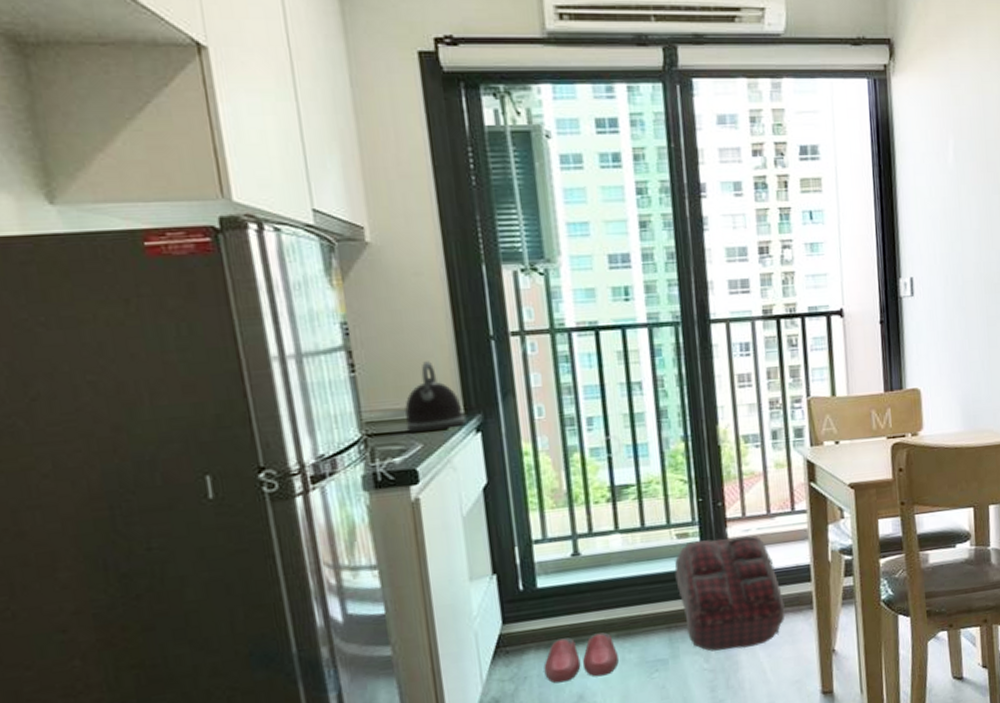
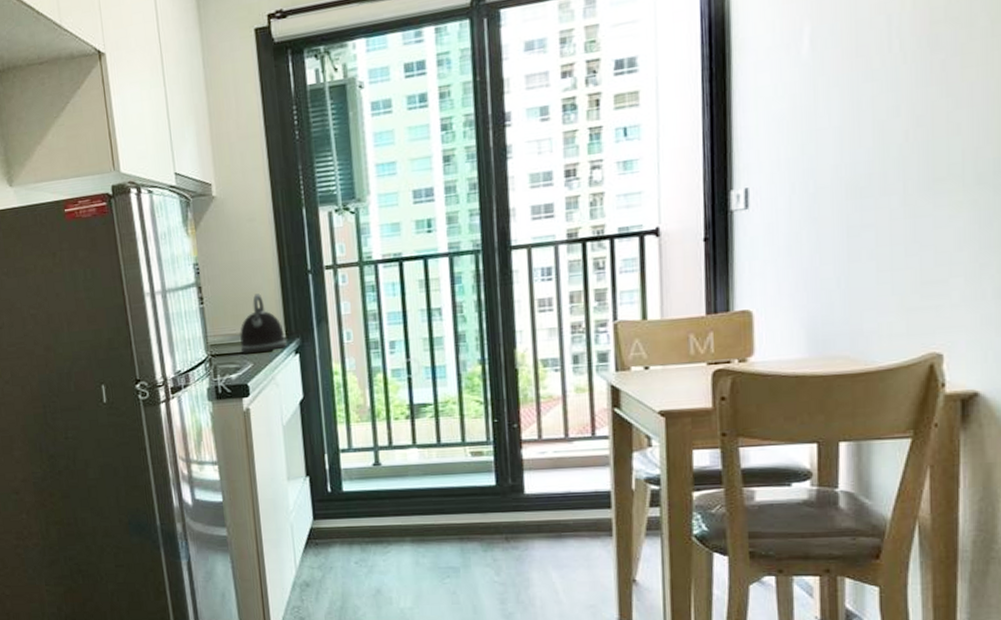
slippers: present [544,632,619,683] -> none [347,536,413,576]
backpack: present [674,535,785,652] -> none [468,457,581,567]

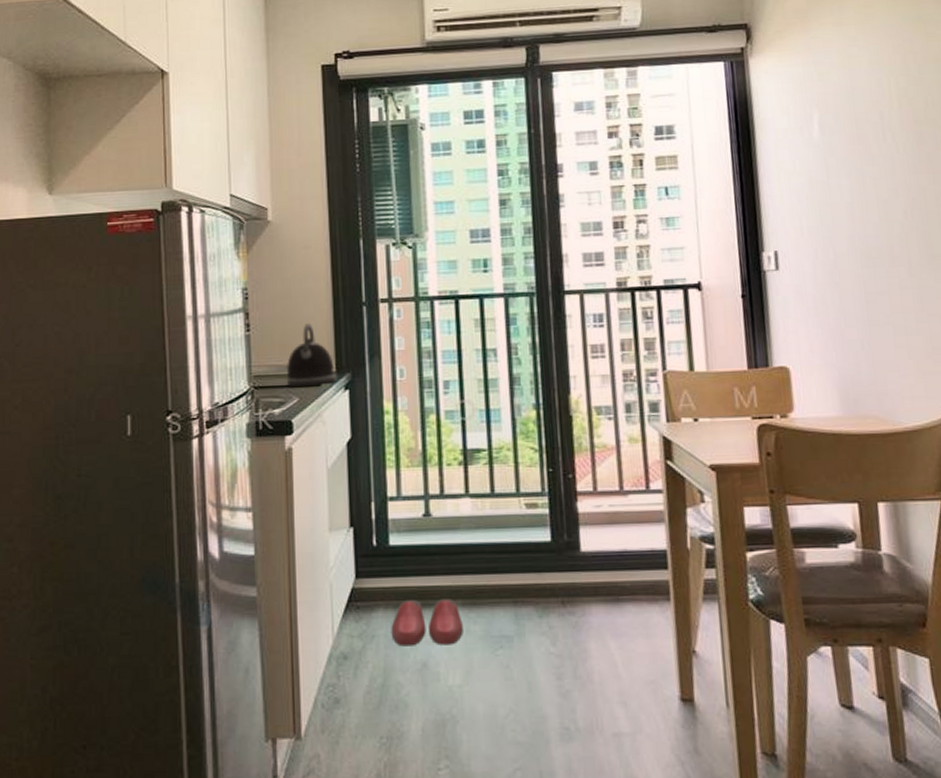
slippers: none [347,536,413,576] -> present [391,599,463,647]

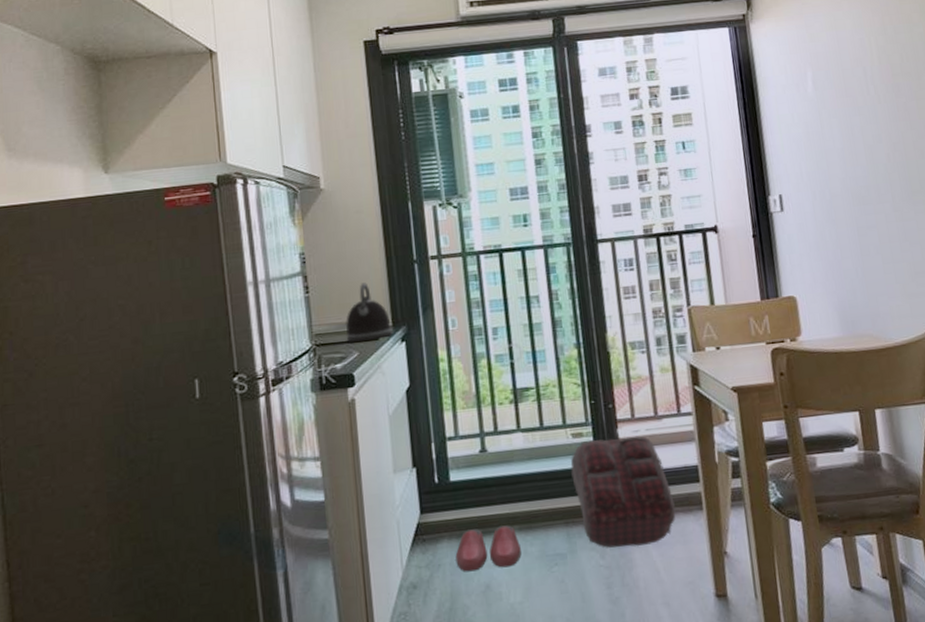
backpack: none [522,511,639,636] -> present [570,436,676,548]

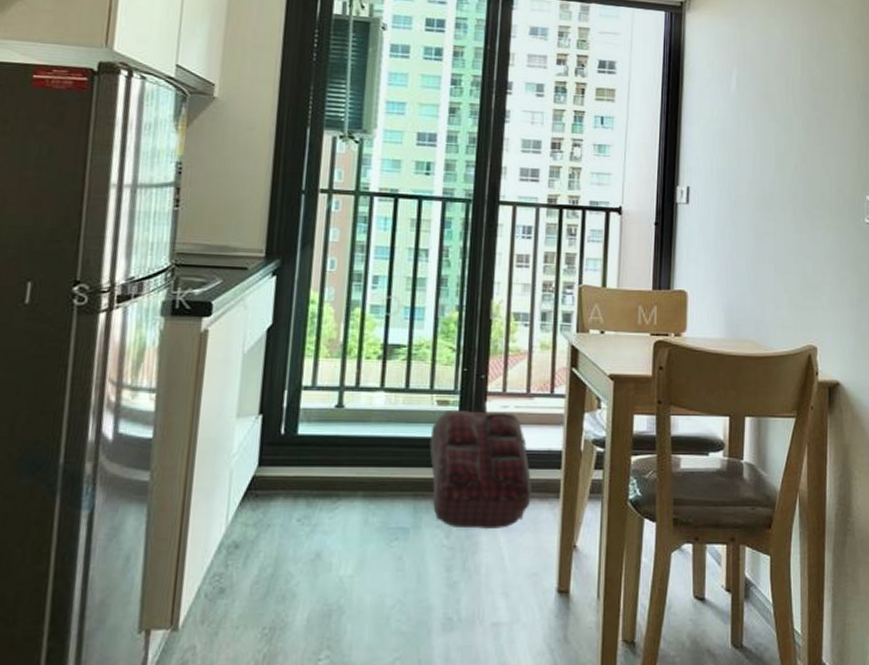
kettle: present [345,282,393,342] -> none [211,205,265,269]
slippers: present [455,525,521,572] -> none [288,490,362,536]

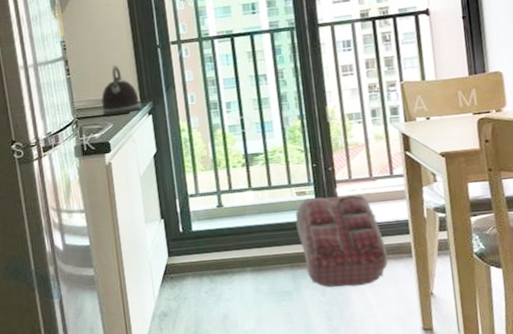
kettle: none [211,205,265,269] -> present [101,65,141,116]

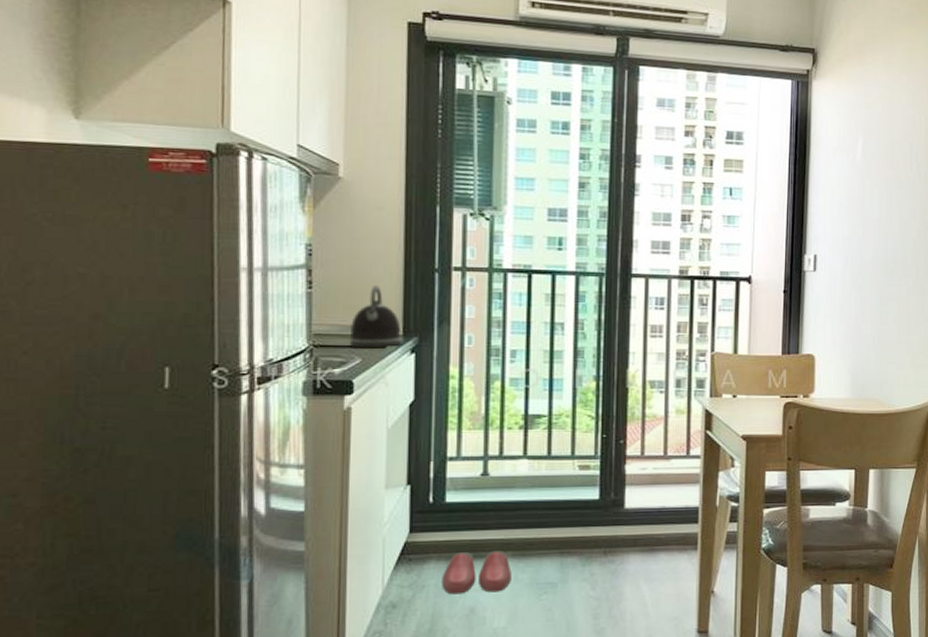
slippers: none [198,267,254,304] -> present [441,551,511,595]
backpack: present [295,194,388,288] -> none [573,473,671,581]

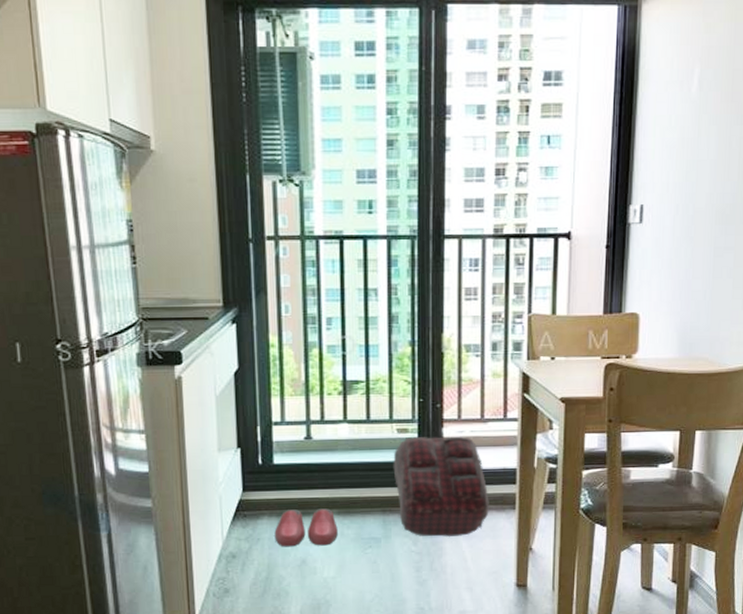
kettle: present [349,285,403,347] -> none [173,258,223,319]
backpack: none [573,473,671,581] -> present [393,436,489,538]

